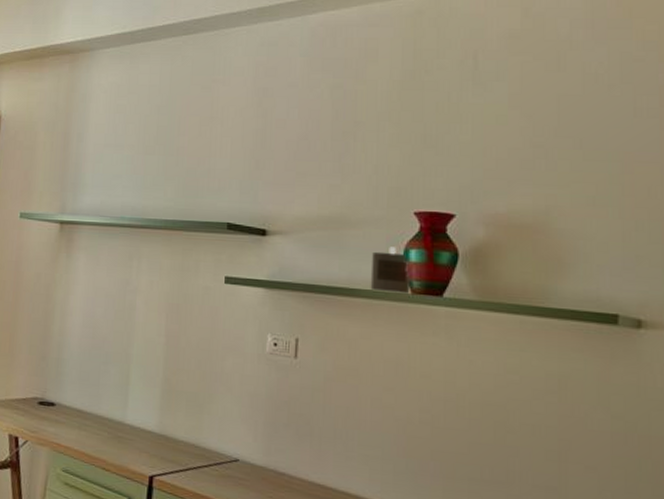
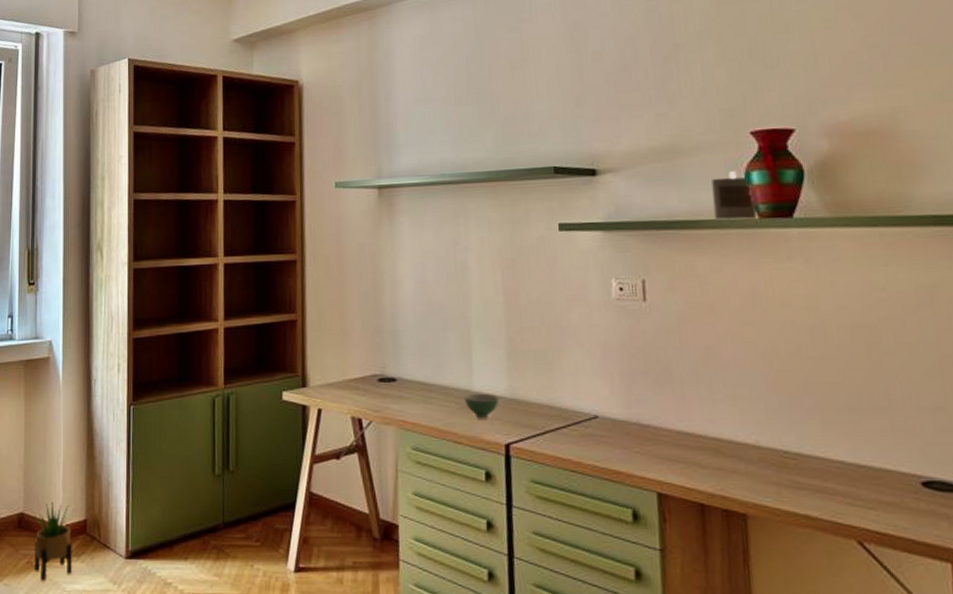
bowl: none [116,425,150,451] -> present [463,393,500,419]

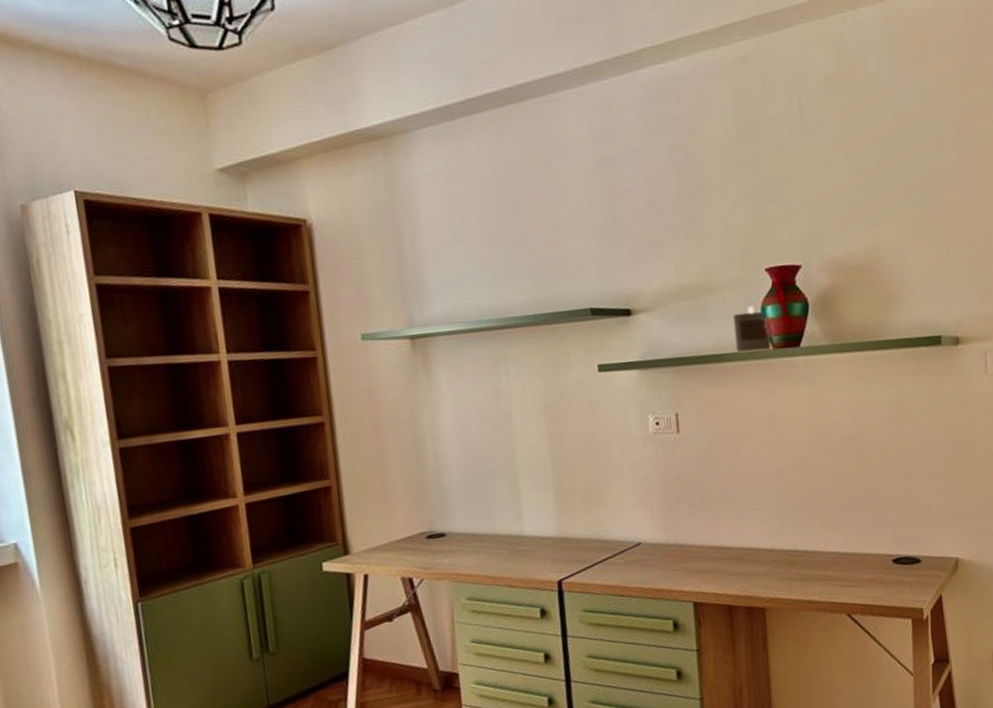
bowl: present [463,393,500,419] -> none [515,536,550,561]

